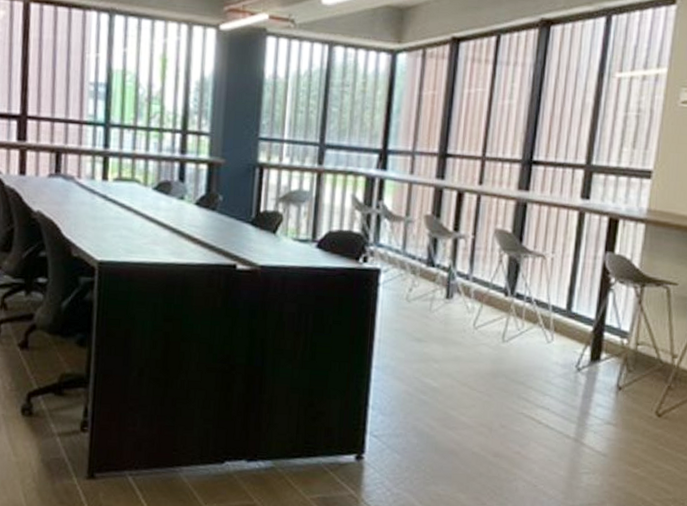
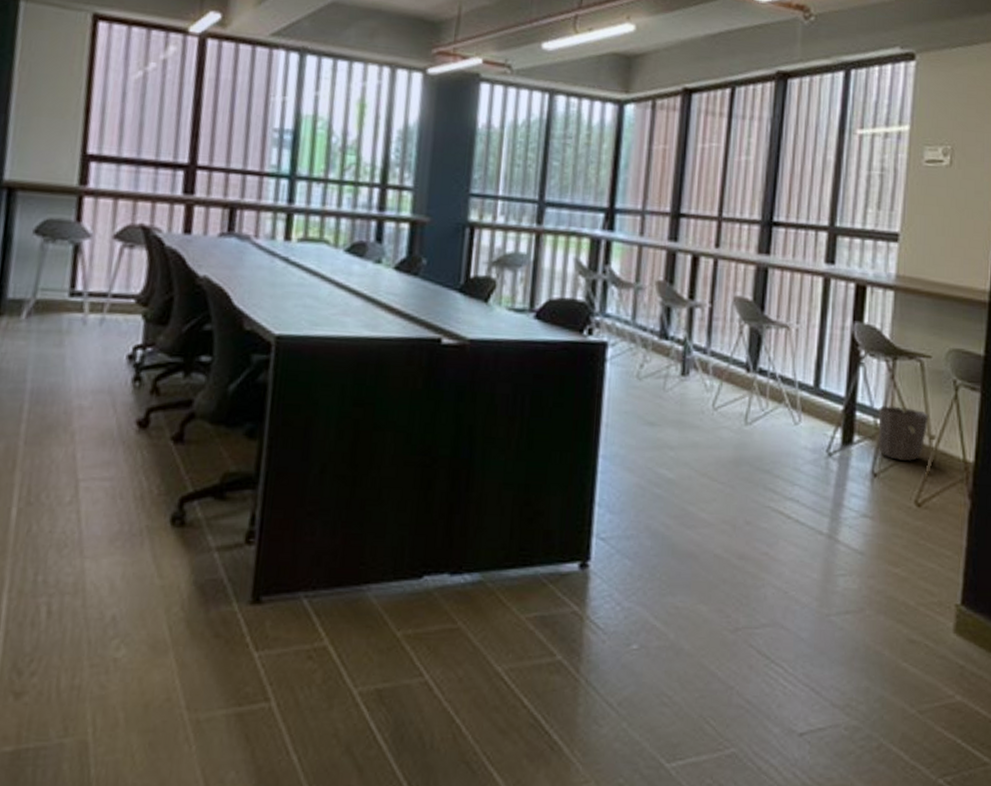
waste basket: none [623,327,673,377] -> present [878,405,929,461]

